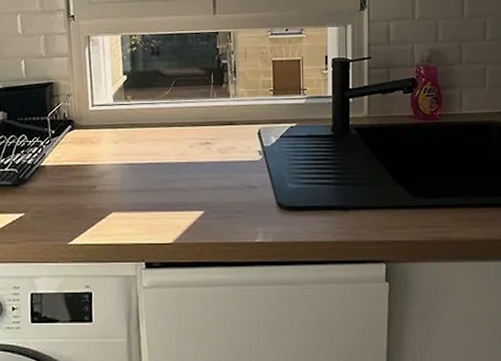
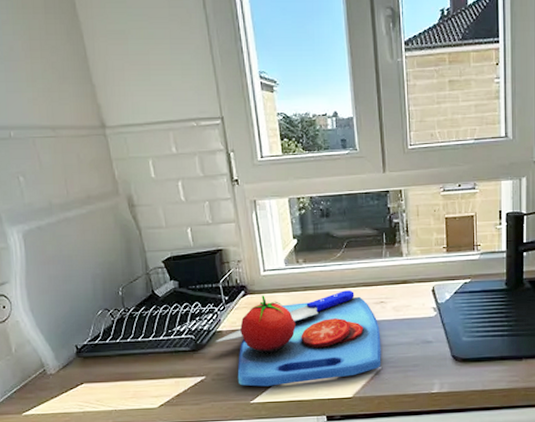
chopping board: none [38,129,205,227] -> present [215,290,381,387]

